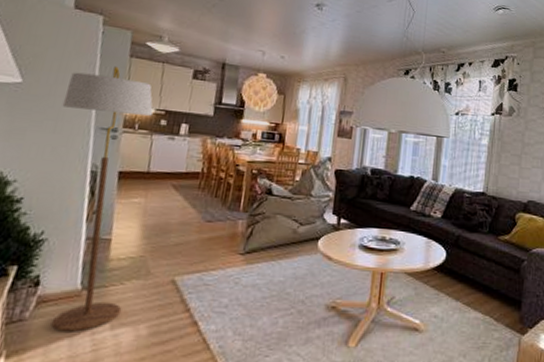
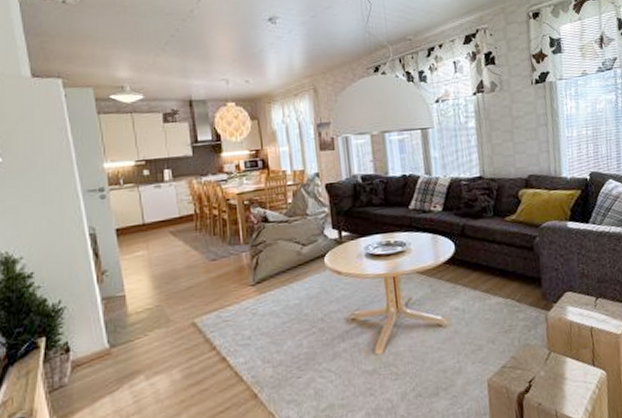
floor lamp: present [51,66,153,332] -> none [45,126,152,391]

